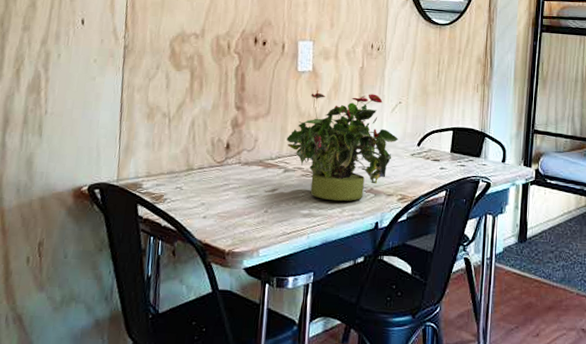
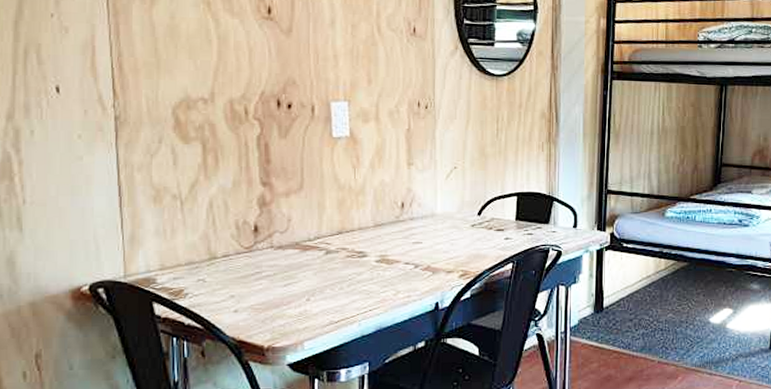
potted plant: present [287,90,399,201] -> none [326,158,456,282]

